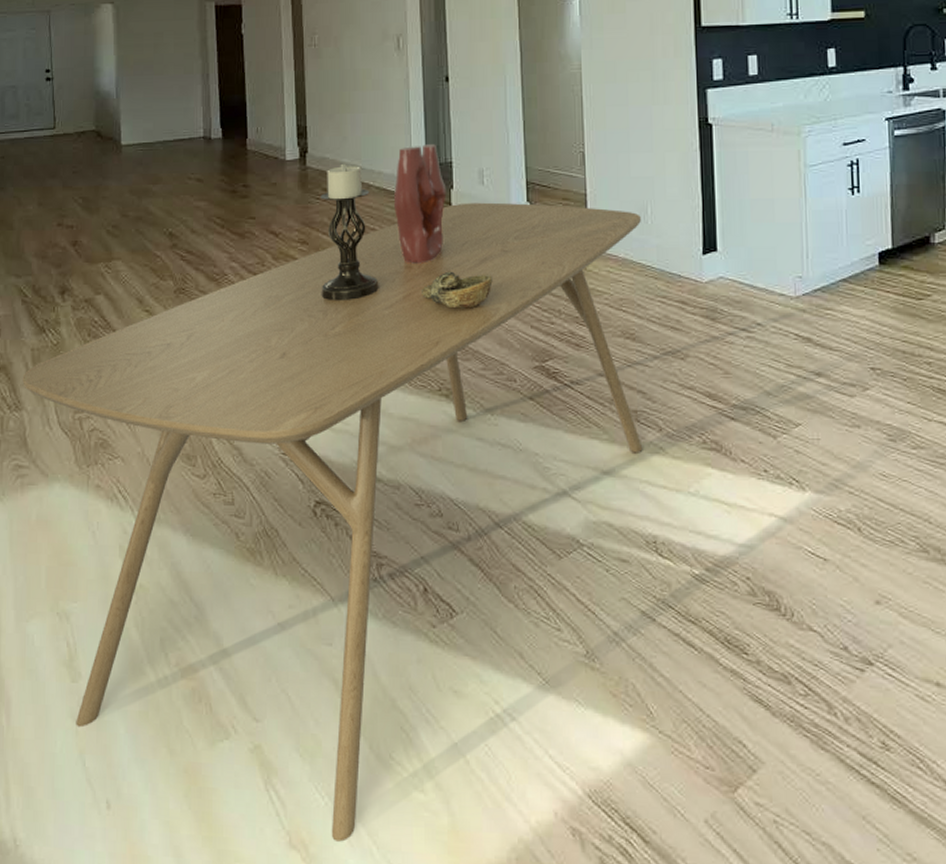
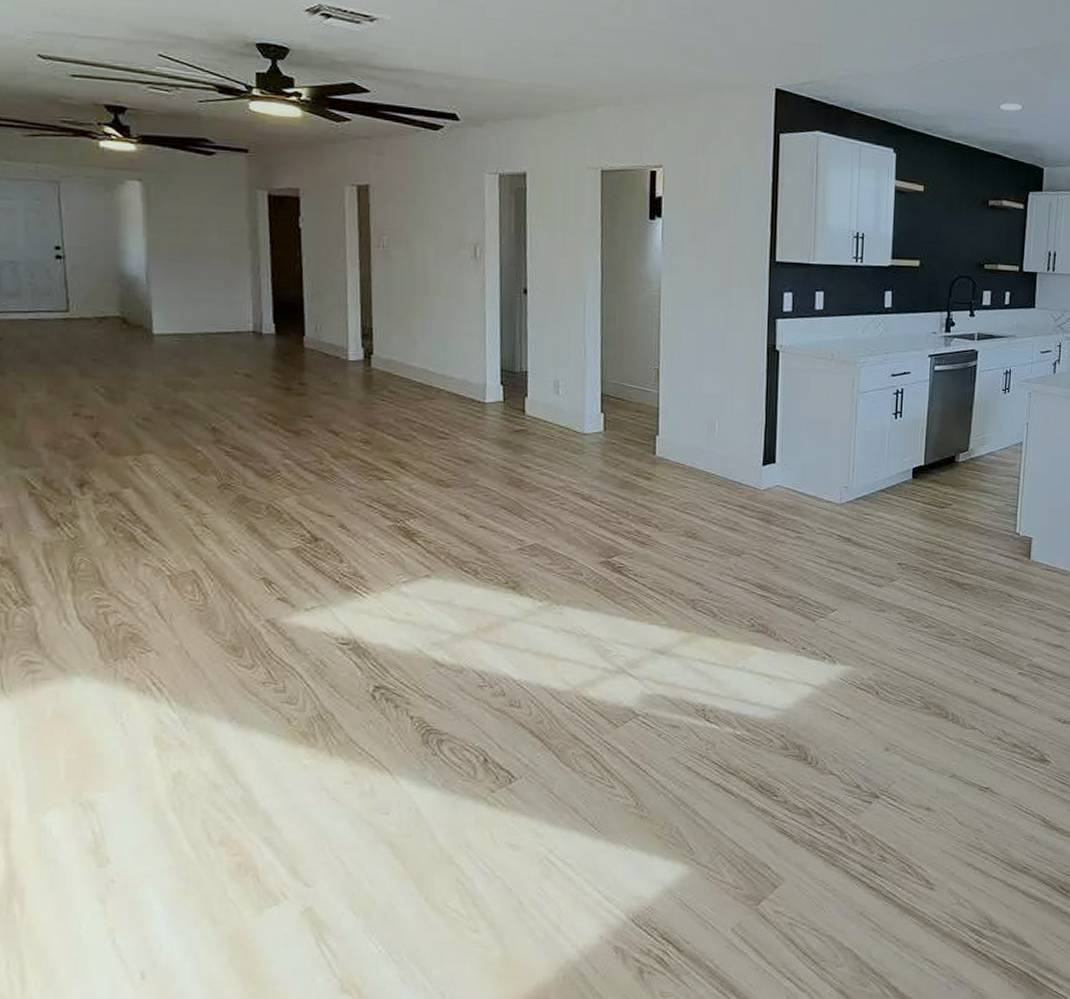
dining table: present [22,202,643,842] -> none [32,410,709,982]
candle holder: present [320,163,379,301] -> none [384,367,447,500]
pottery vessel: present [393,144,447,264] -> none [464,353,521,466]
decorative bowl: present [422,271,493,309] -> none [491,474,564,509]

